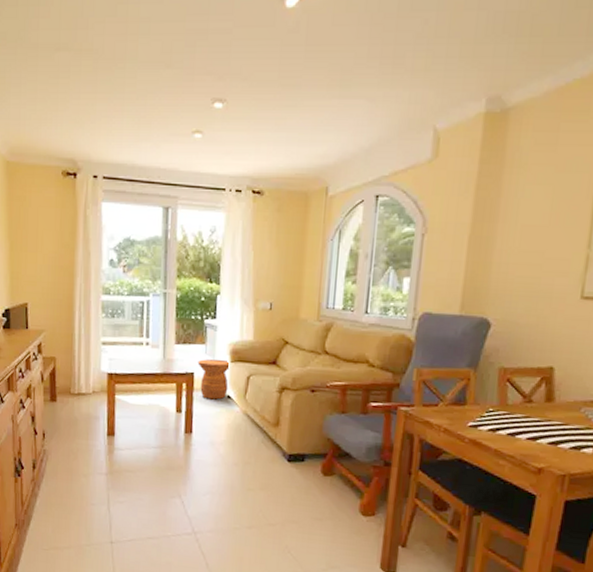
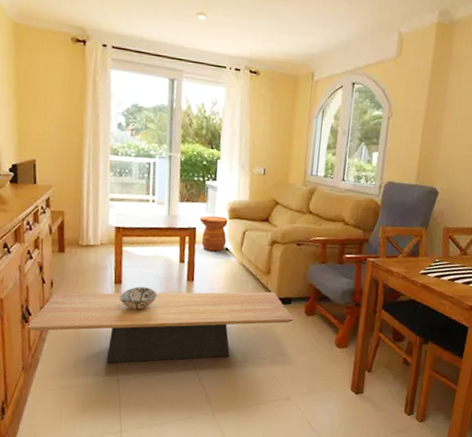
coffee table: none [18,445,308,524] -> present [25,291,294,364]
decorative bowl: none [111,439,153,465] -> present [118,287,158,310]

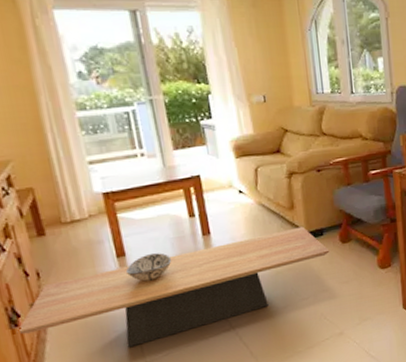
side table: present [199,215,230,252] -> none [201,156,239,198]

